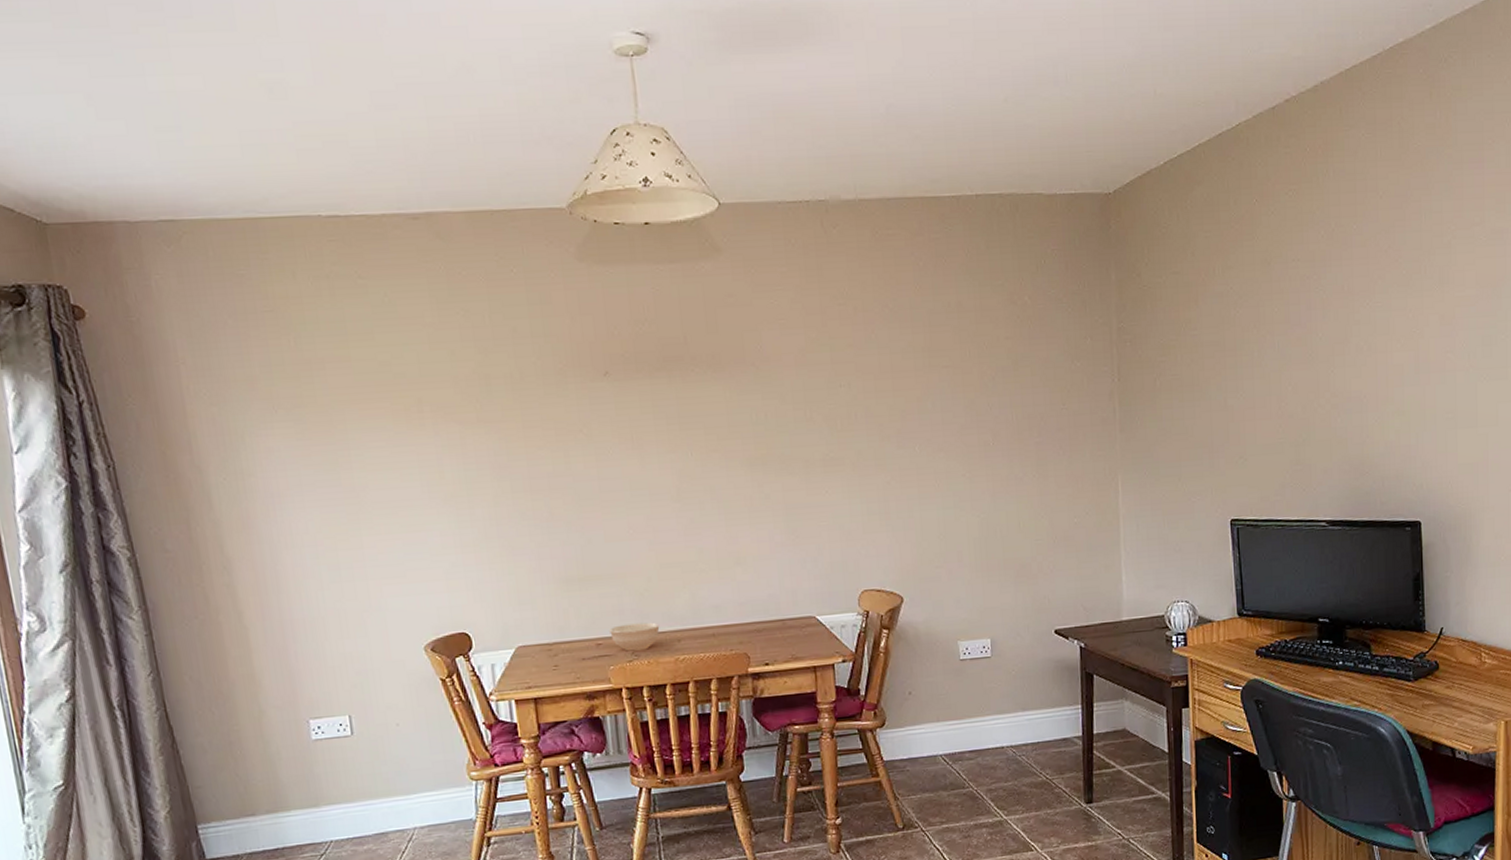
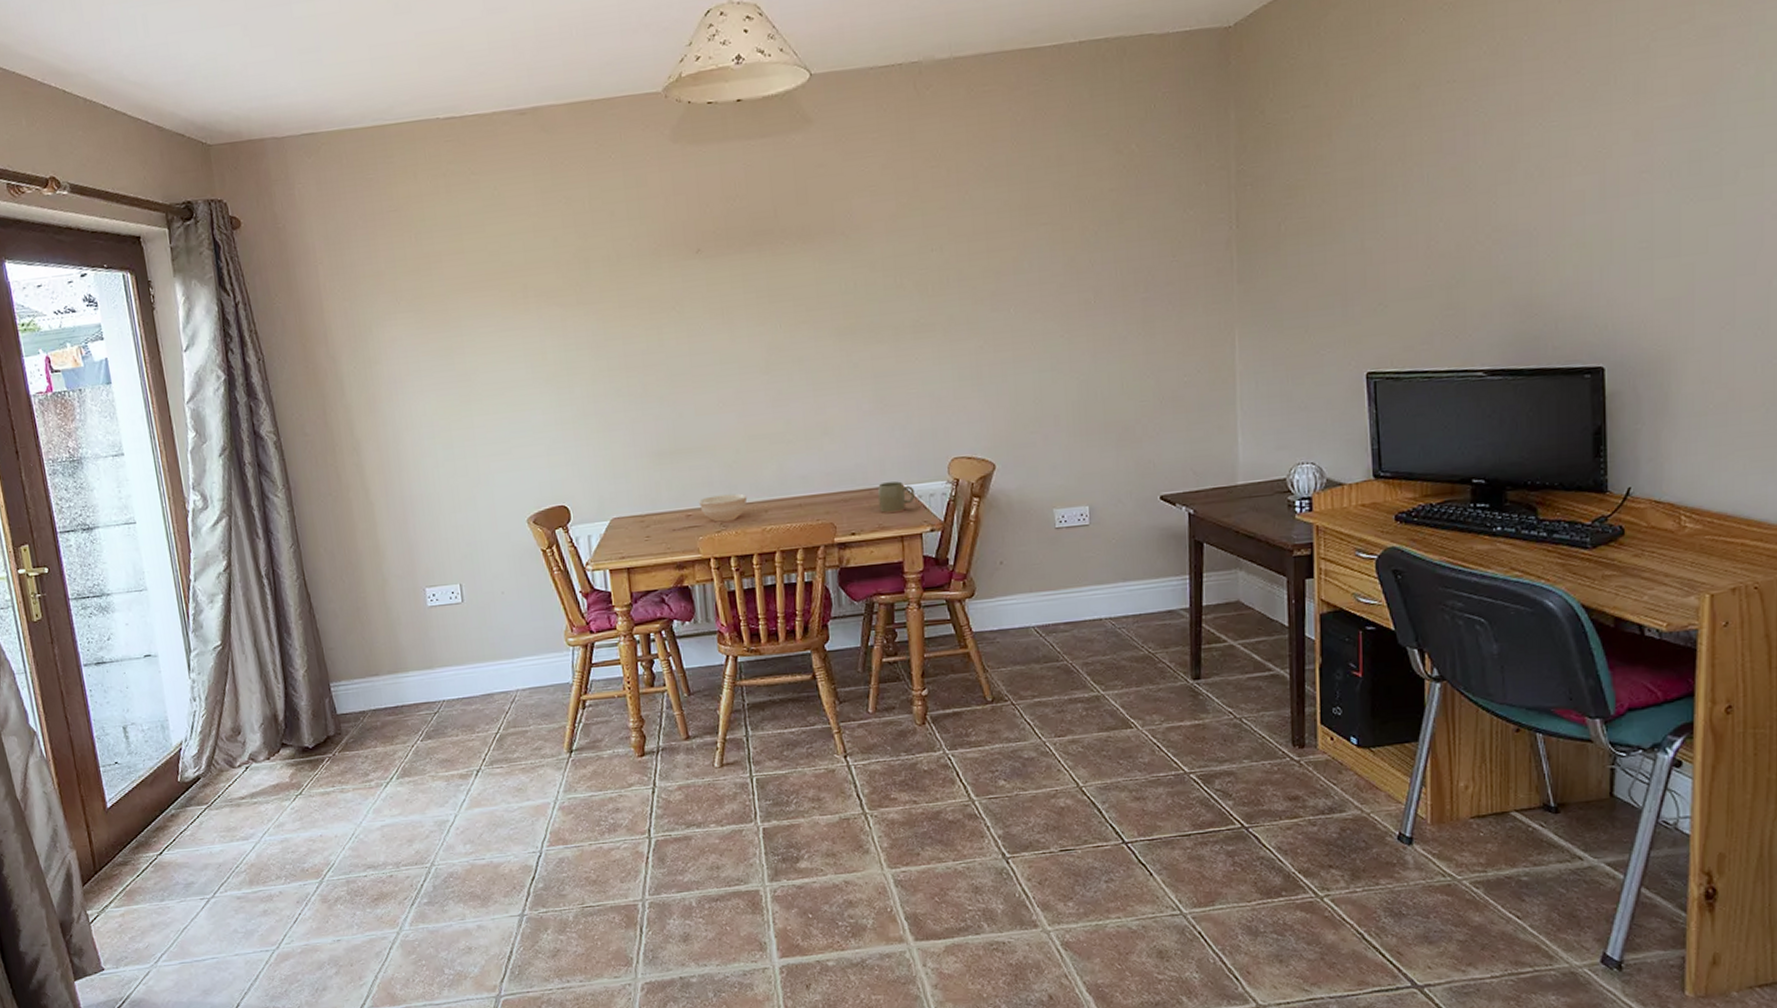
mug: none [790,612,827,645] -> present [877,481,915,514]

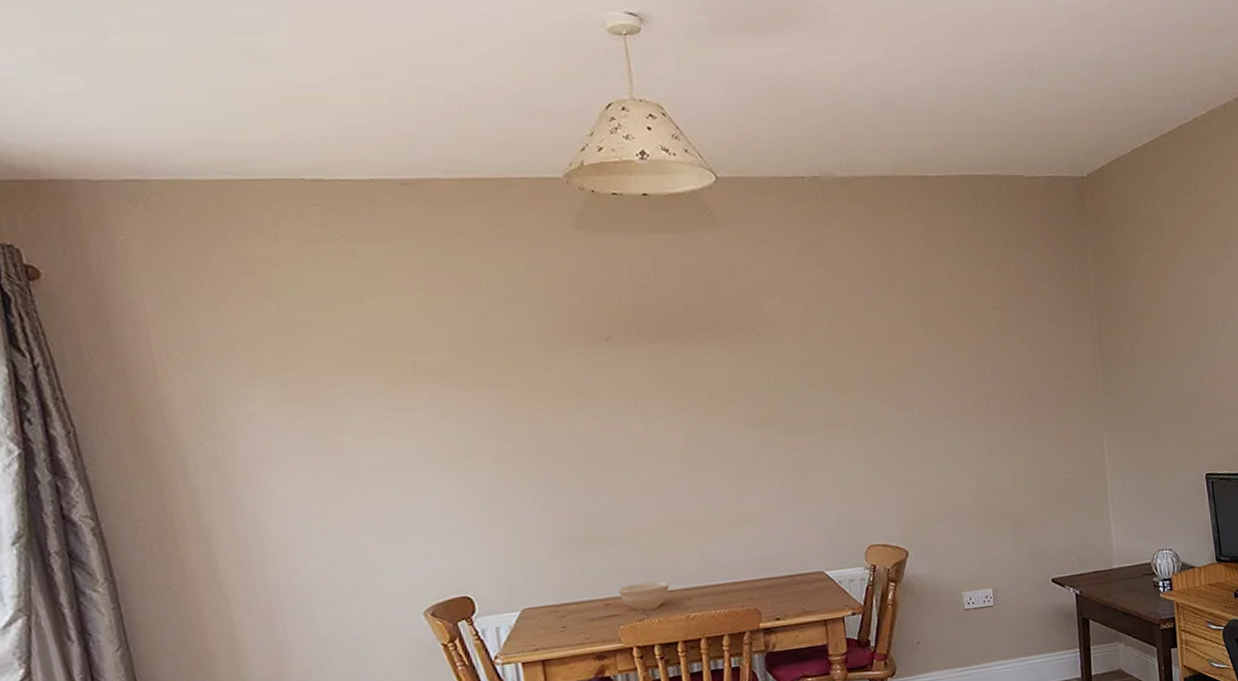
mug: present [877,481,915,514] -> none [799,568,836,599]

